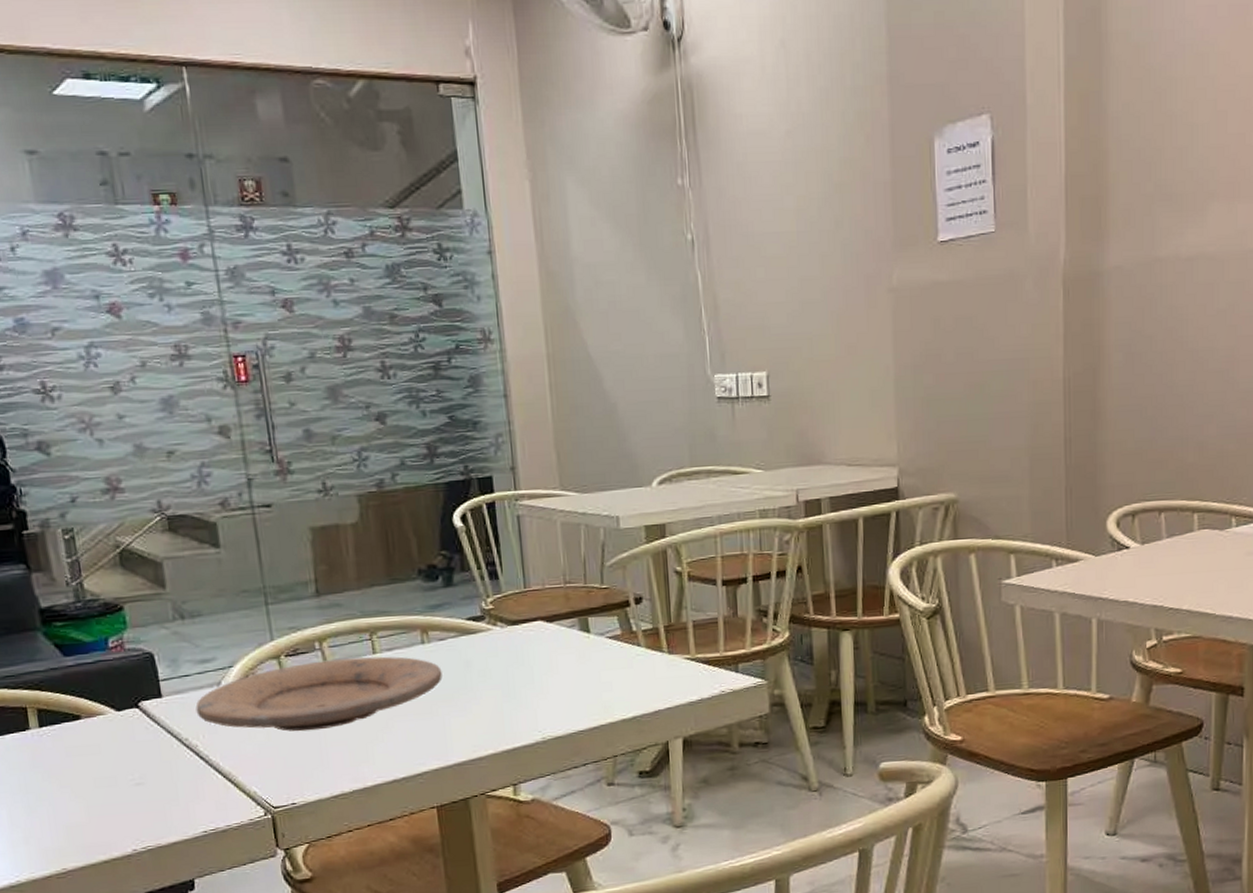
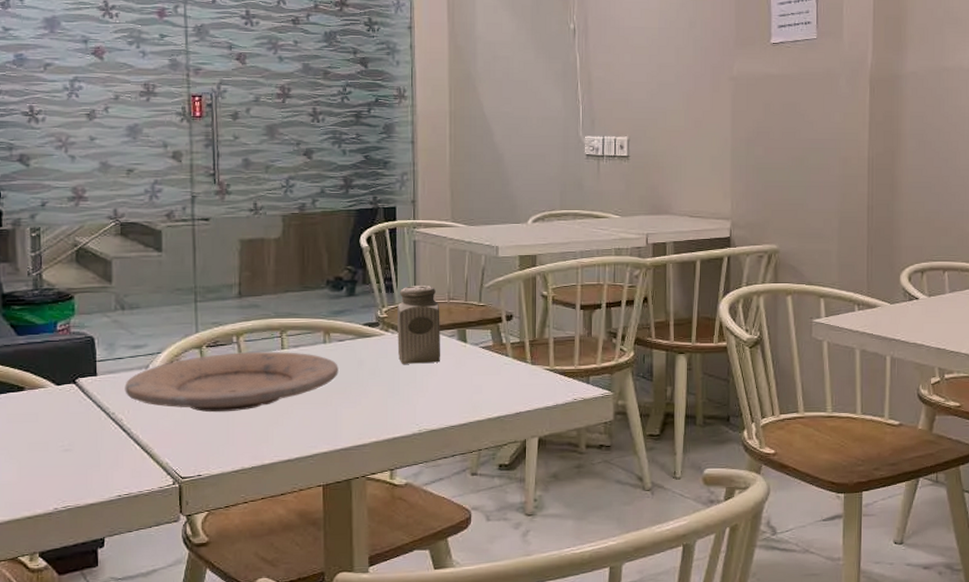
salt shaker: none [503,567,561,663] -> present [396,285,440,364]

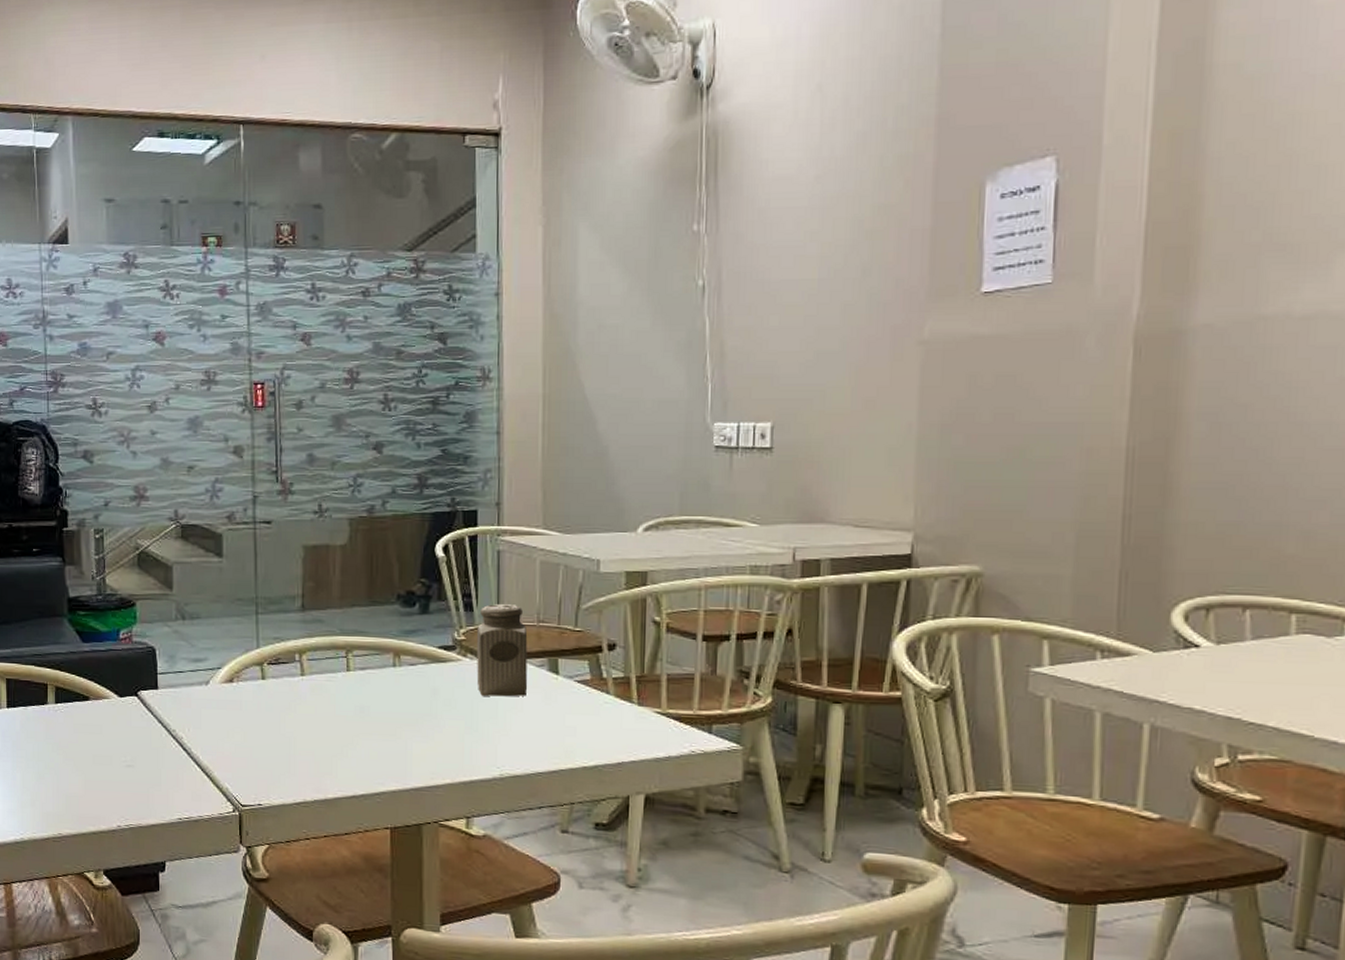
plate: present [125,352,338,413] -> none [185,672,409,738]

